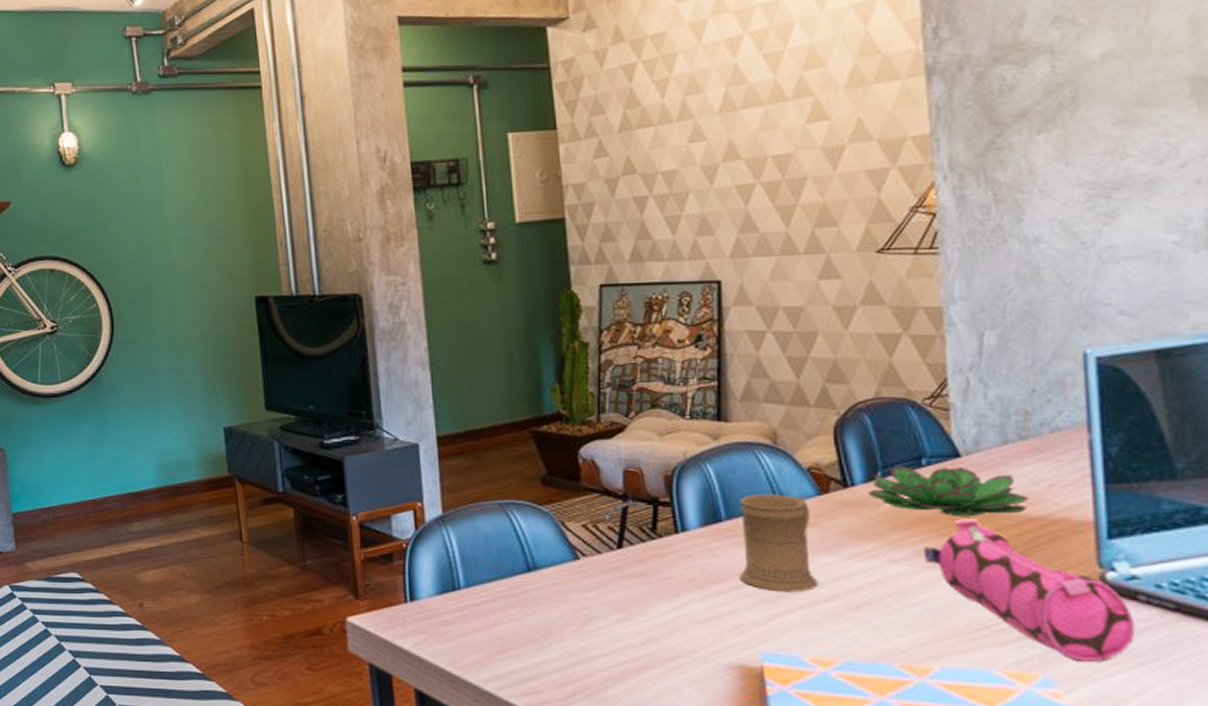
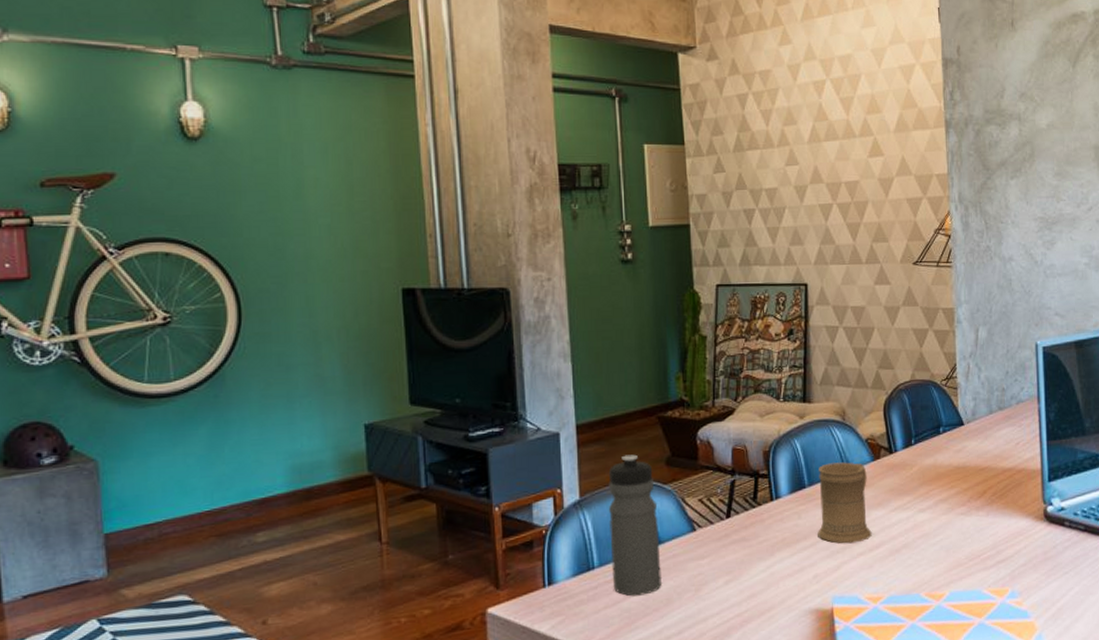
water bottle: none [474,471,539,624] -> present [608,454,661,596]
succulent plant: present [867,465,1030,517] -> none [905,433,1005,473]
pencil case: present [924,519,1136,662] -> none [941,473,1063,576]

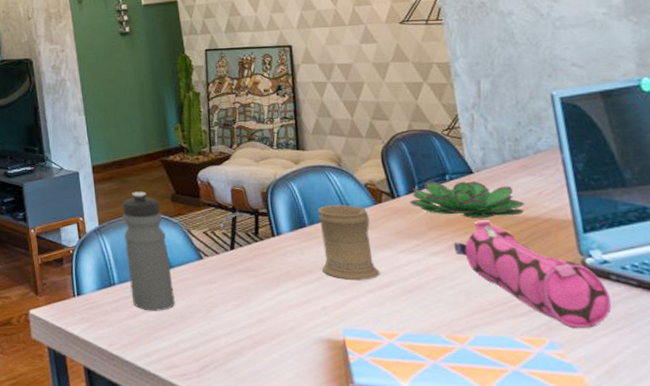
succulent plant: none [905,433,1005,473] -> present [409,180,526,219]
pencil case: none [941,473,1063,576] -> present [454,220,612,328]

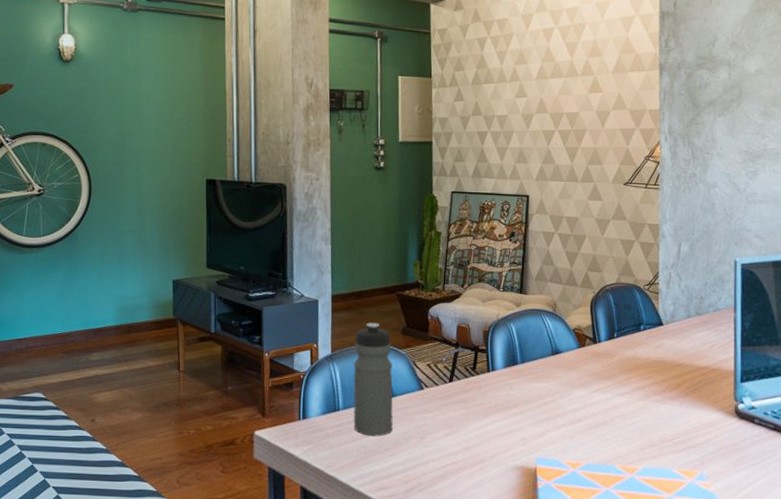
mug: present [318,205,380,281] -> none [526,346,574,415]
succulent plant: present [409,180,526,219] -> none [608,329,700,366]
pencil case: present [454,220,612,328] -> none [638,367,752,463]

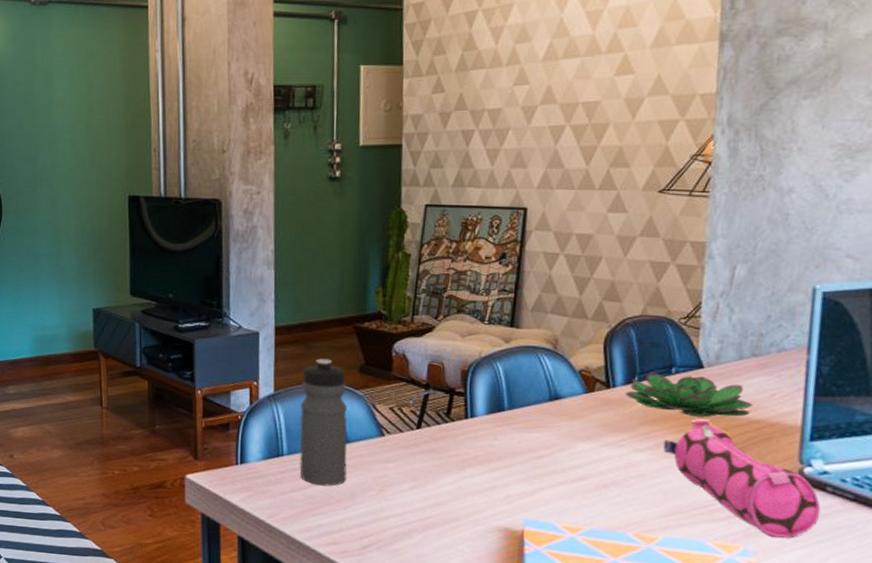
succulent plant: none [608,329,700,366] -> present [625,372,754,418]
pencil case: none [638,367,752,463] -> present [663,419,821,538]

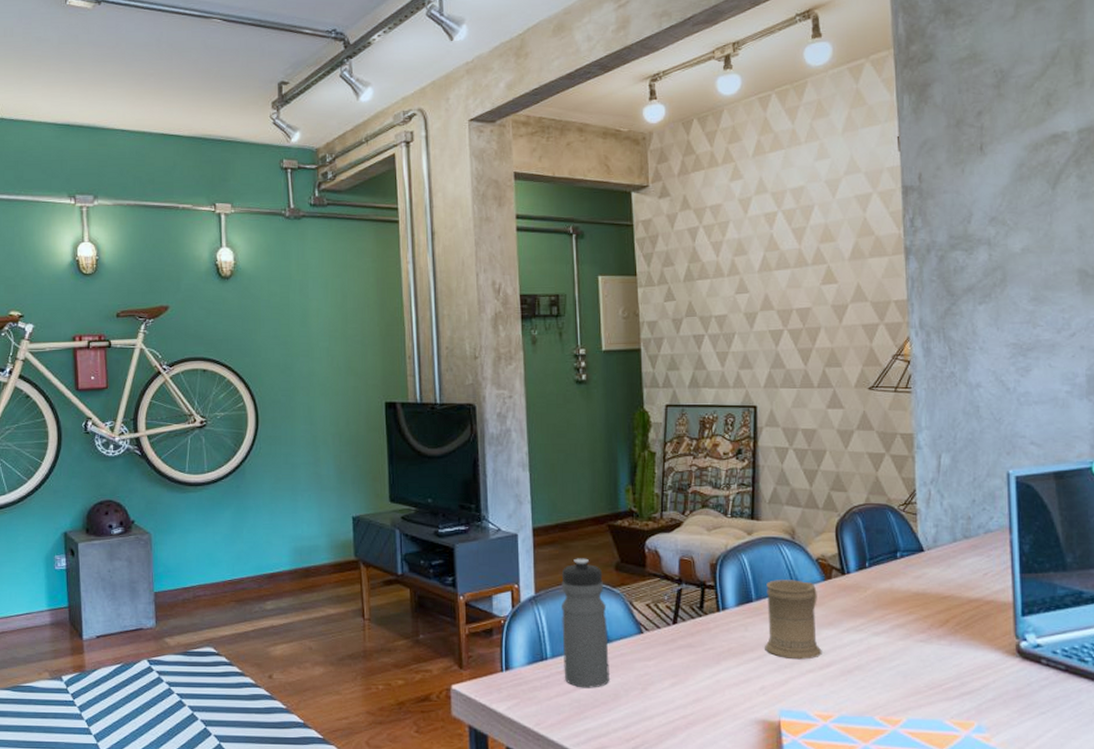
mug: none [514,390,577,472] -> present [765,580,822,660]
succulent plant: present [625,372,754,418] -> none [859,557,971,599]
pencil case: present [663,419,821,538] -> none [897,600,1039,712]

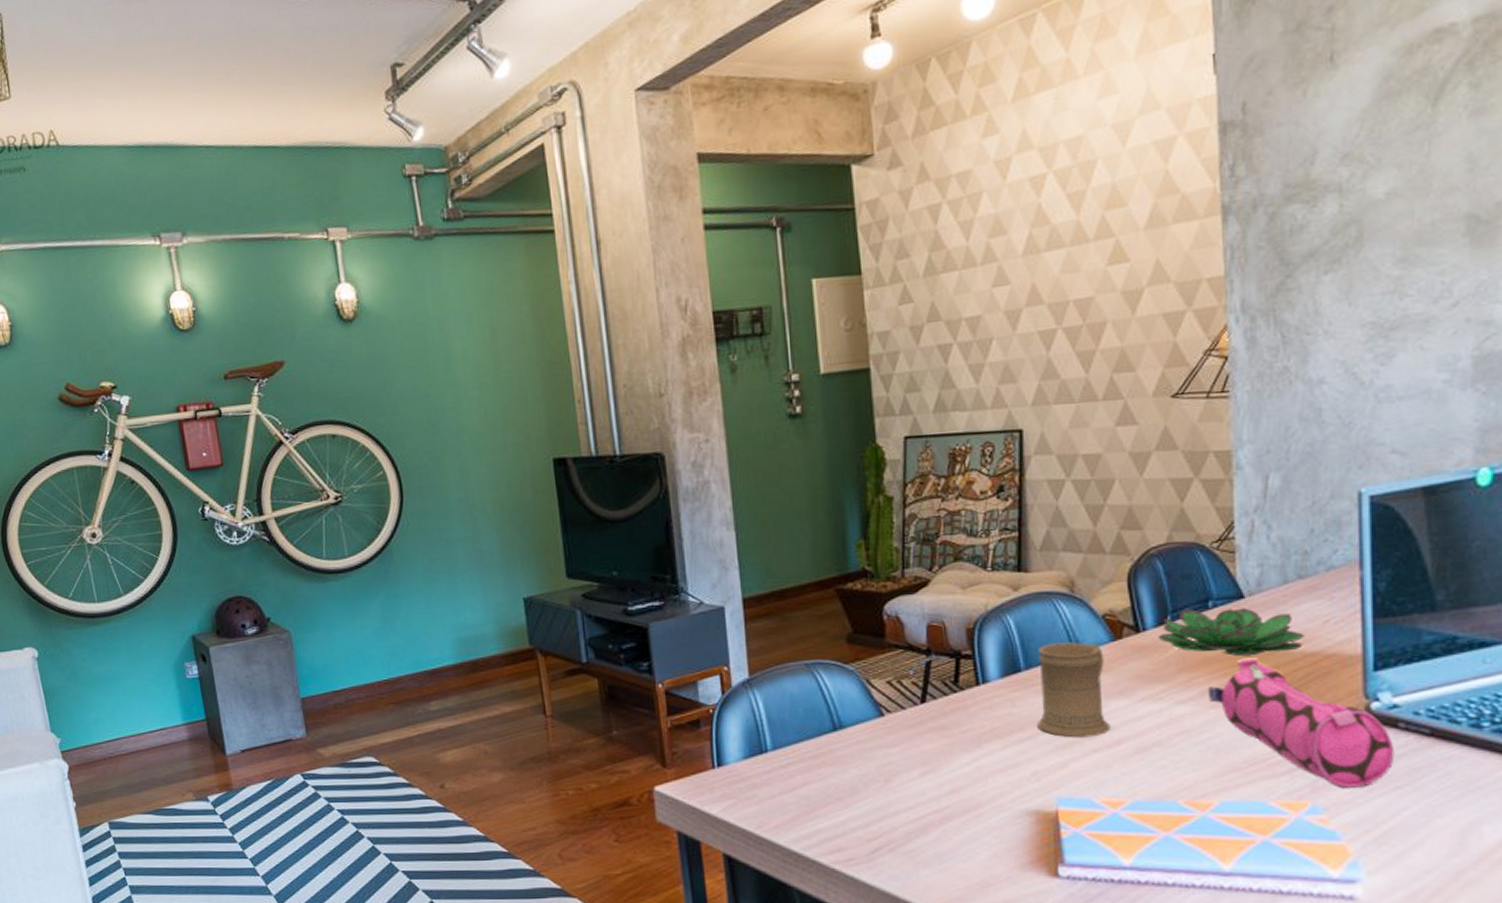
water bottle: present [561,558,609,688] -> none [780,630,844,783]
succulent plant: none [859,557,971,599] -> present [1158,608,1306,657]
pencil case: none [897,600,1039,712] -> present [1208,658,1395,788]

